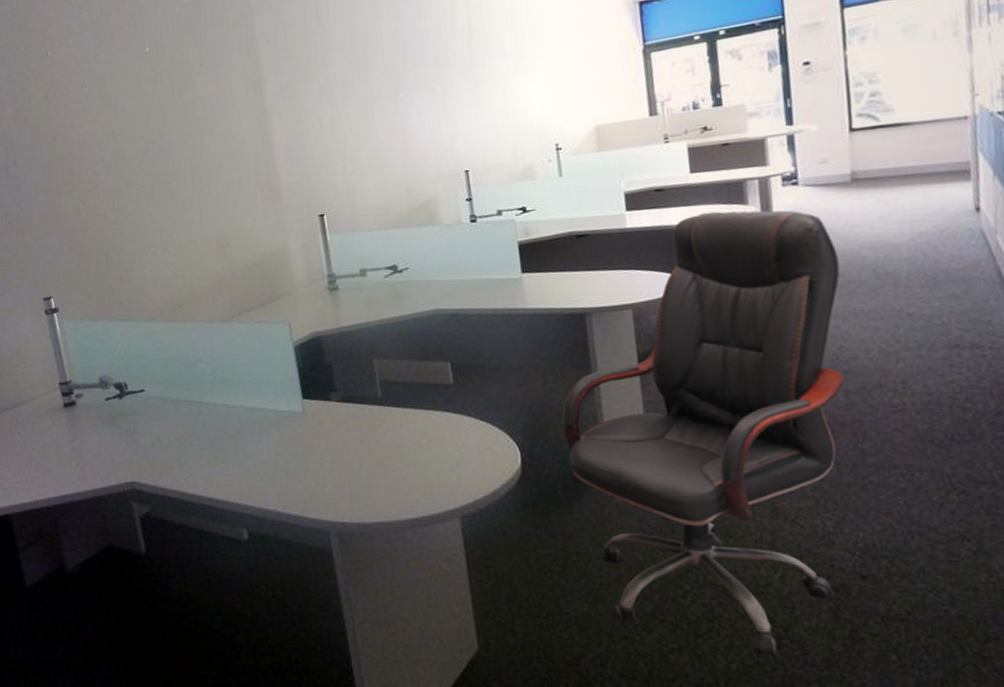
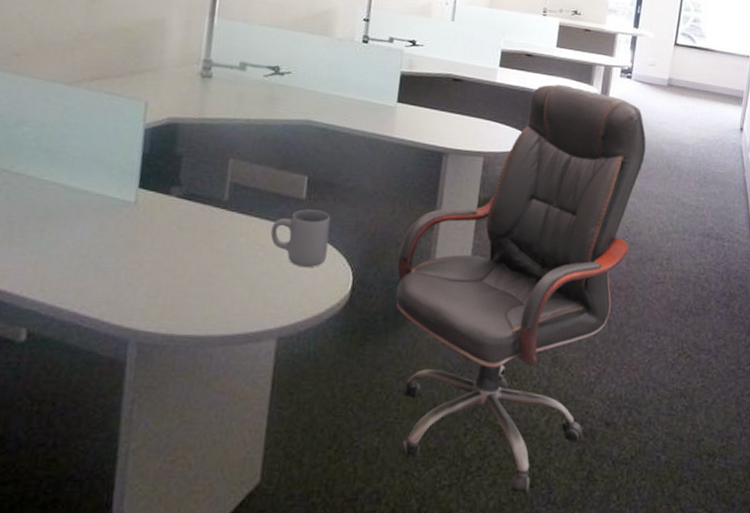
mug: none [428,392,489,449] -> present [270,209,331,268]

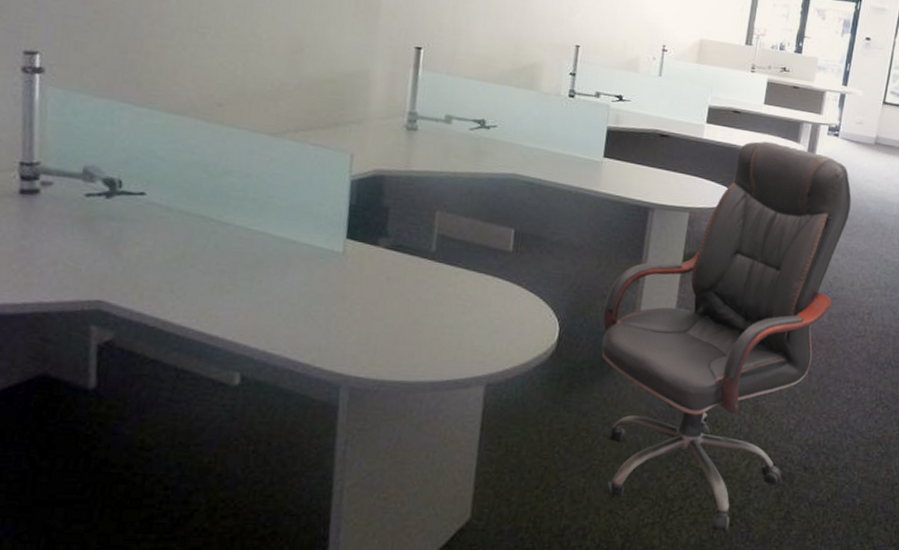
mug: present [270,209,331,268] -> none [478,261,538,318]

